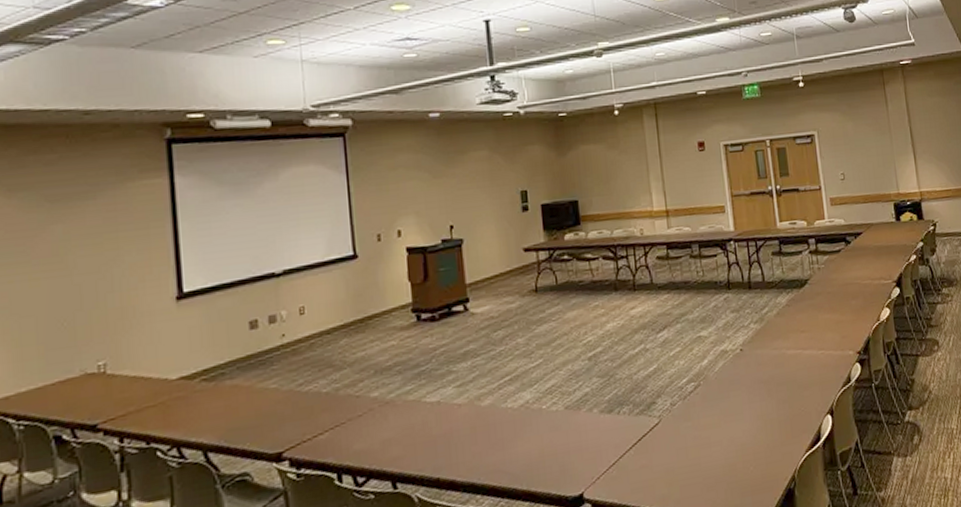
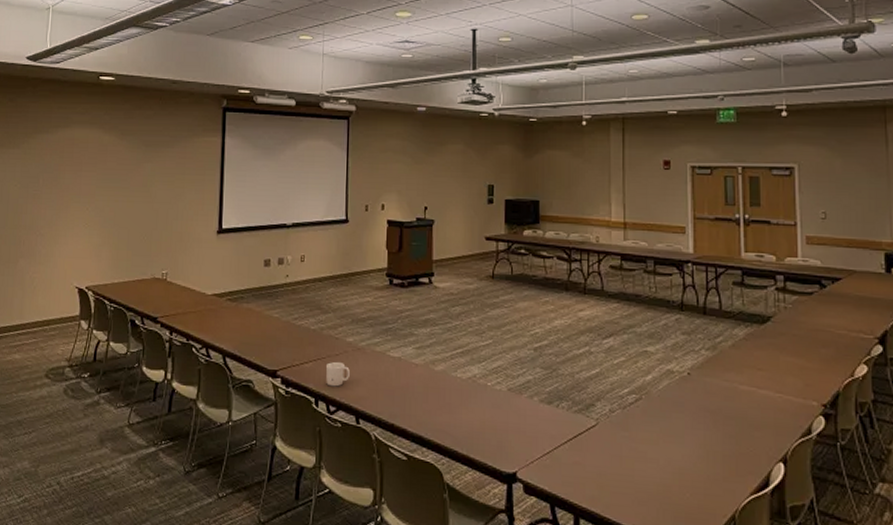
mug: none [346,423,379,455] -> present [325,361,350,387]

